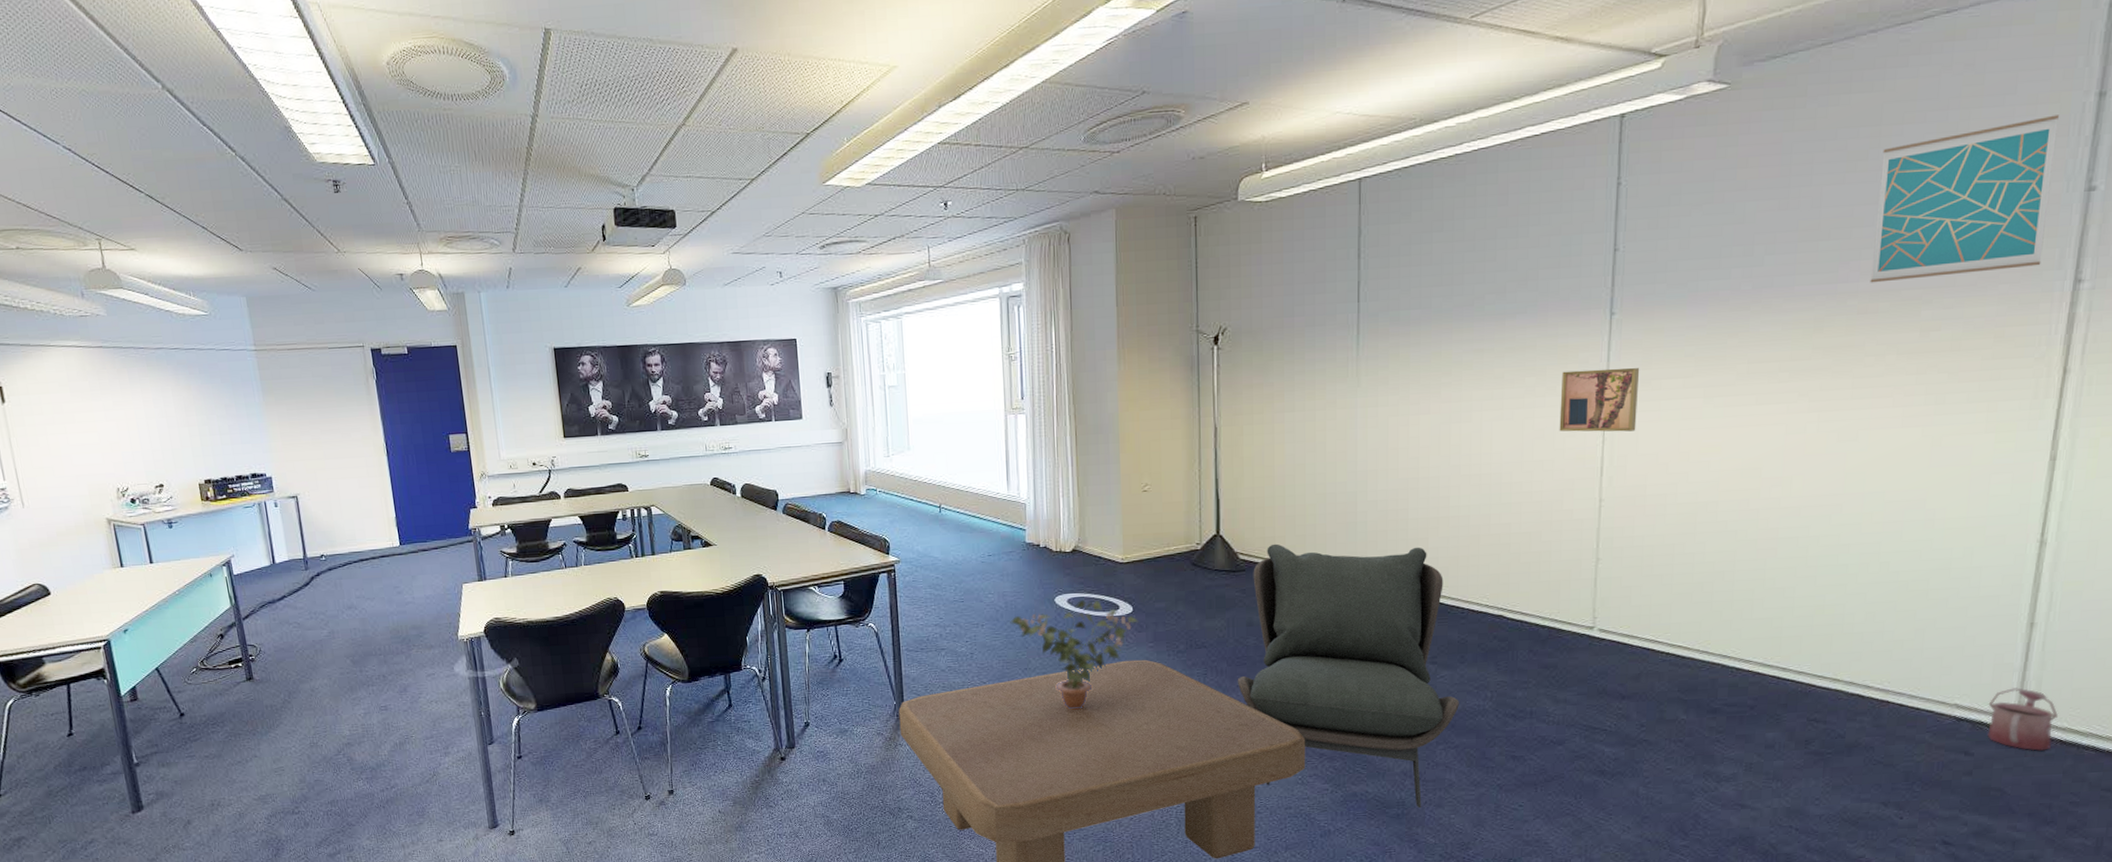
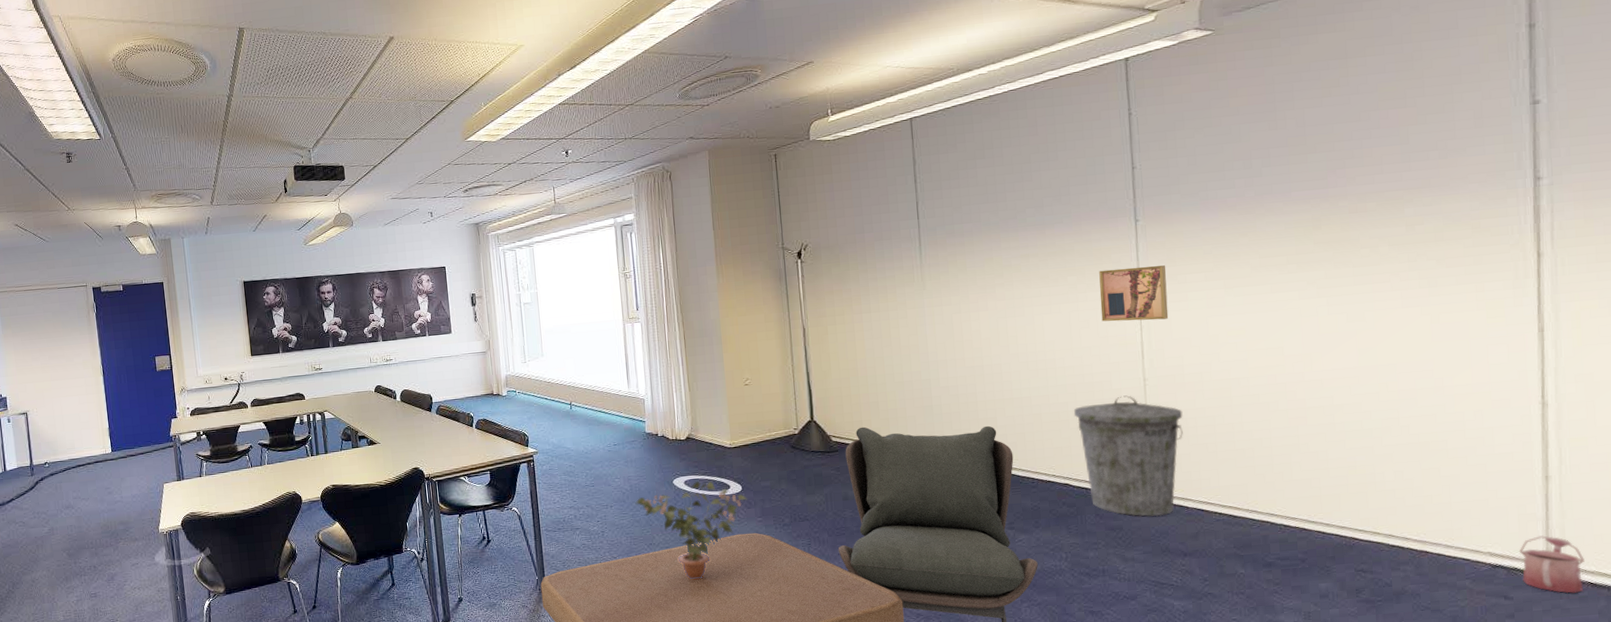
trash can: none [1516,517,1639,655] -> present [1073,395,1183,517]
wall art: present [1870,115,2060,283] -> none [1351,44,1503,187]

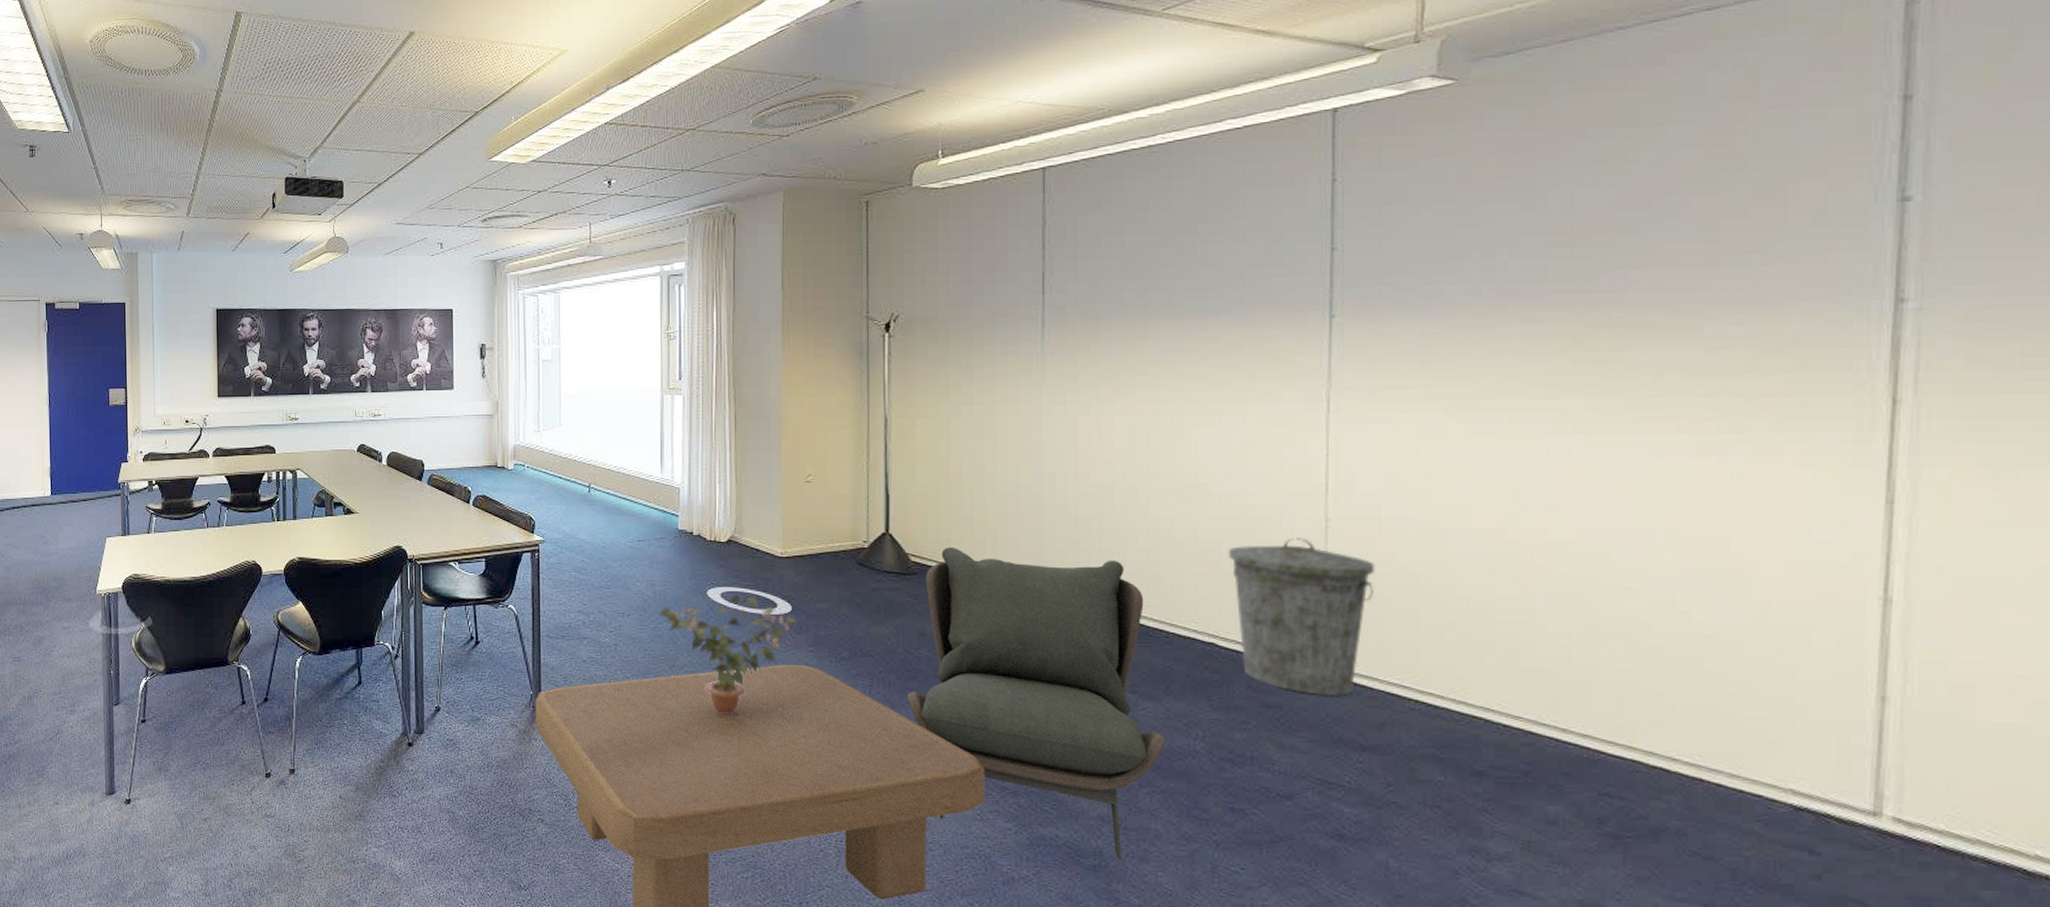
wall art: present [1099,265,1169,322] -> none [1275,375,1367,445]
watering can: present [1519,535,1585,594] -> none [1834,775,1930,857]

